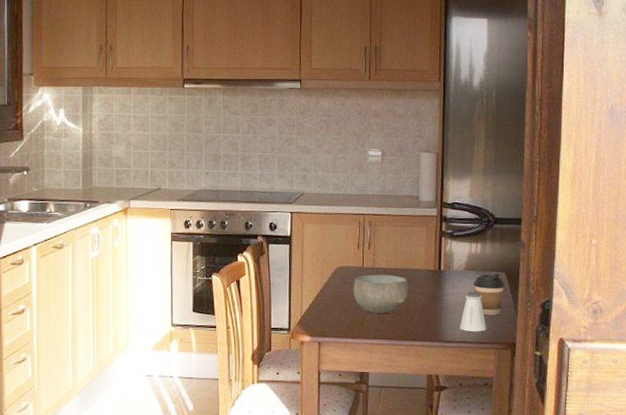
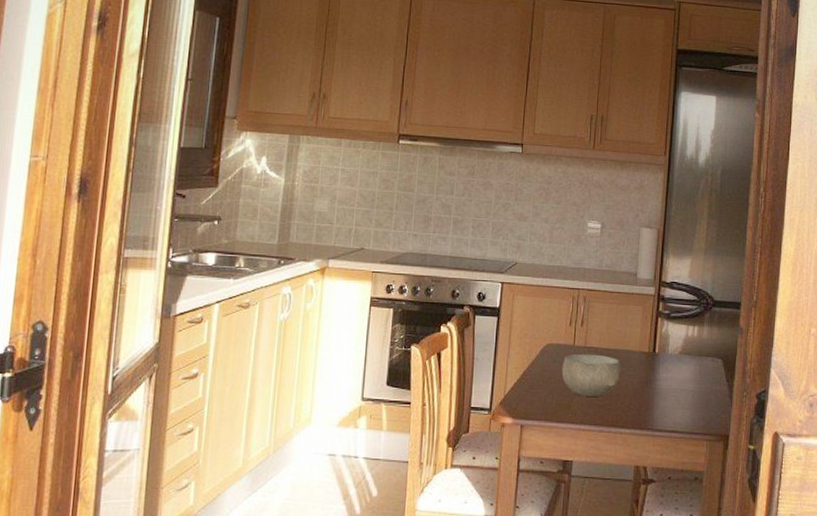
saltshaker: present [460,292,487,332] -> none [672,378,700,422]
coffee cup: present [474,273,506,316] -> none [689,359,722,405]

